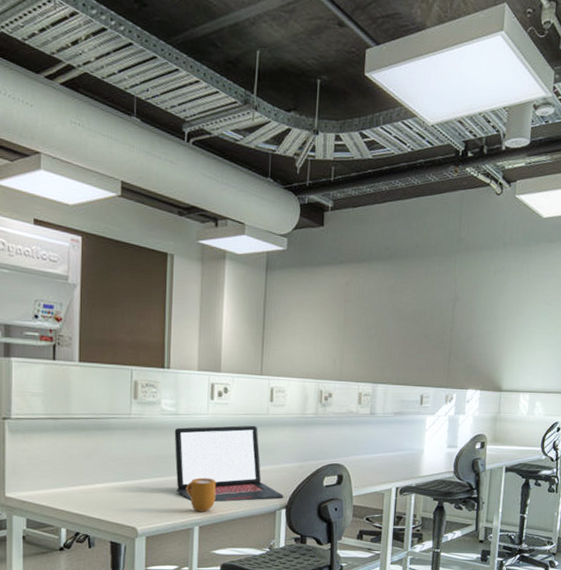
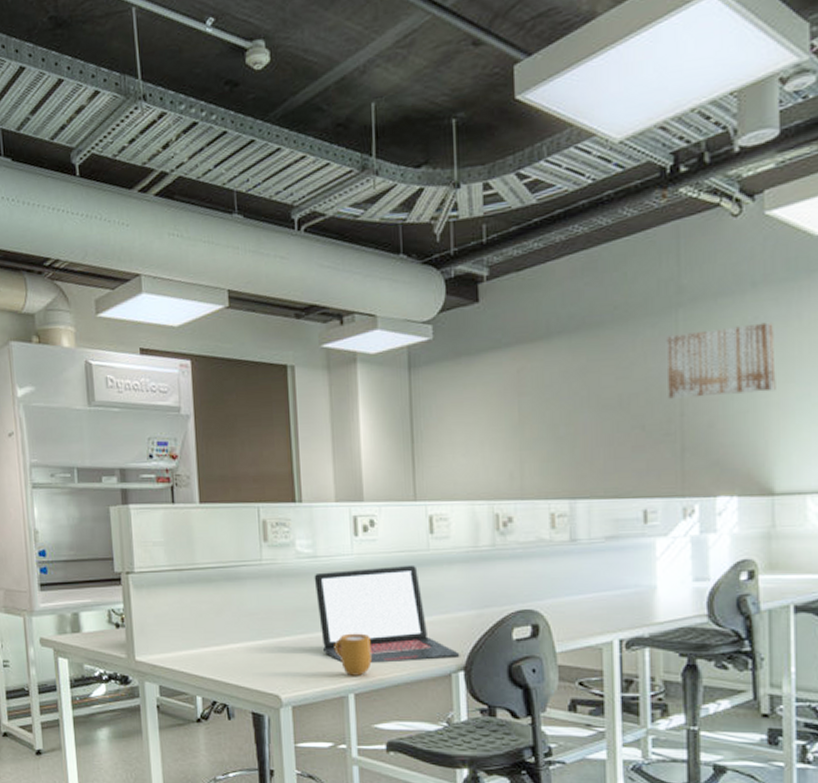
wall art: none [445,271,513,320] -> present [665,322,776,399]

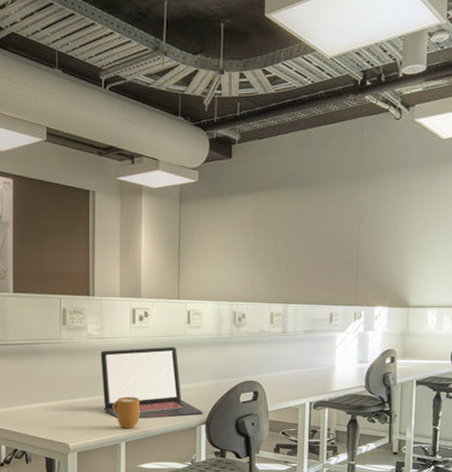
wall art: present [665,322,776,399] -> none [350,192,415,239]

